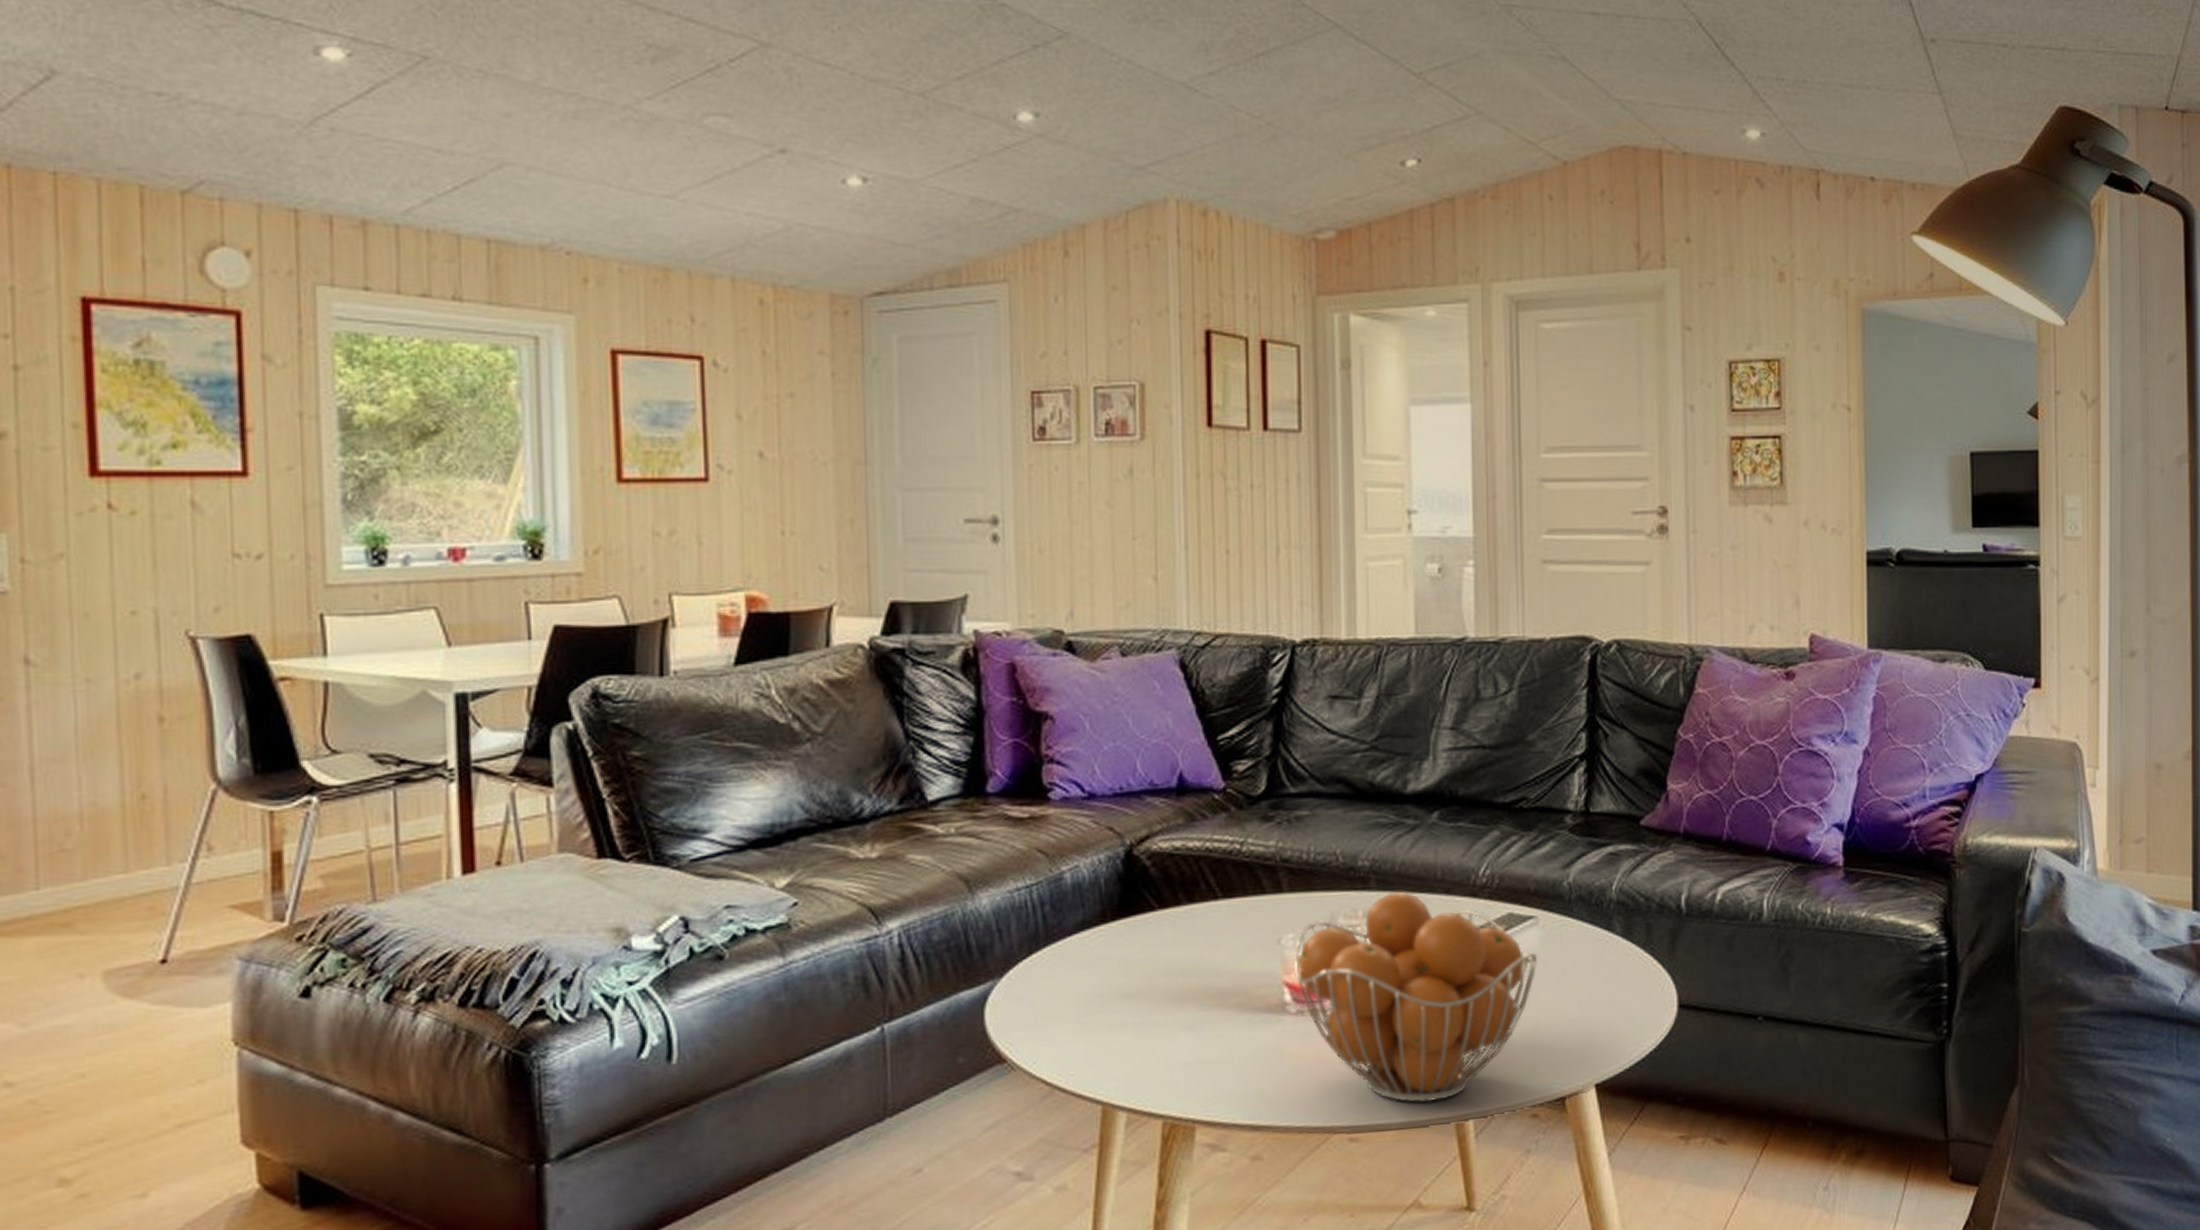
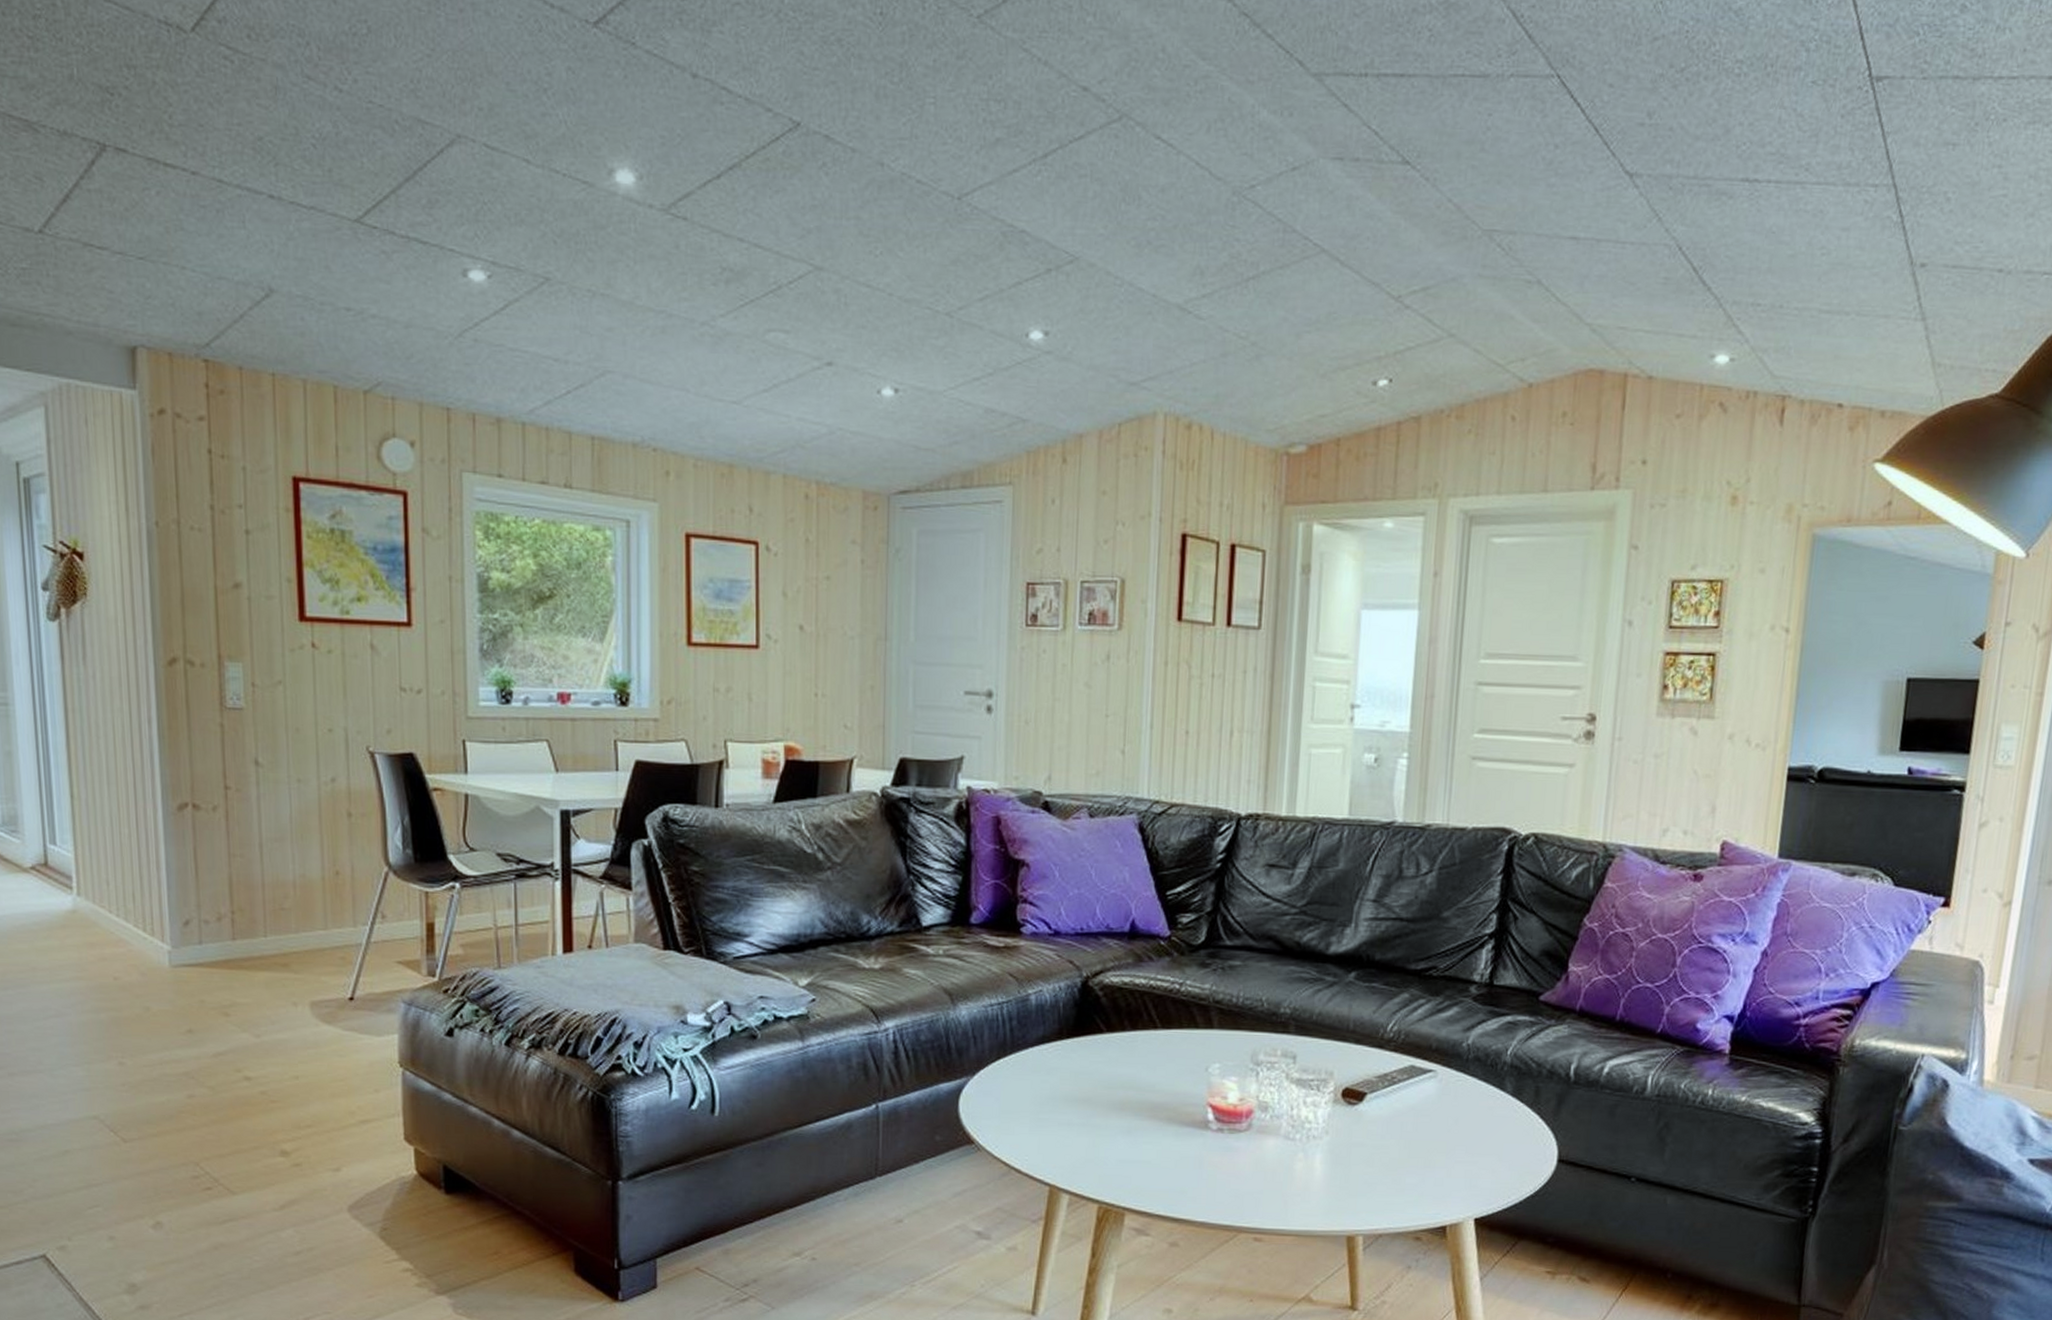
fruit basket: present [1293,891,1538,1103] -> none [1217,1037,1433,1217]

